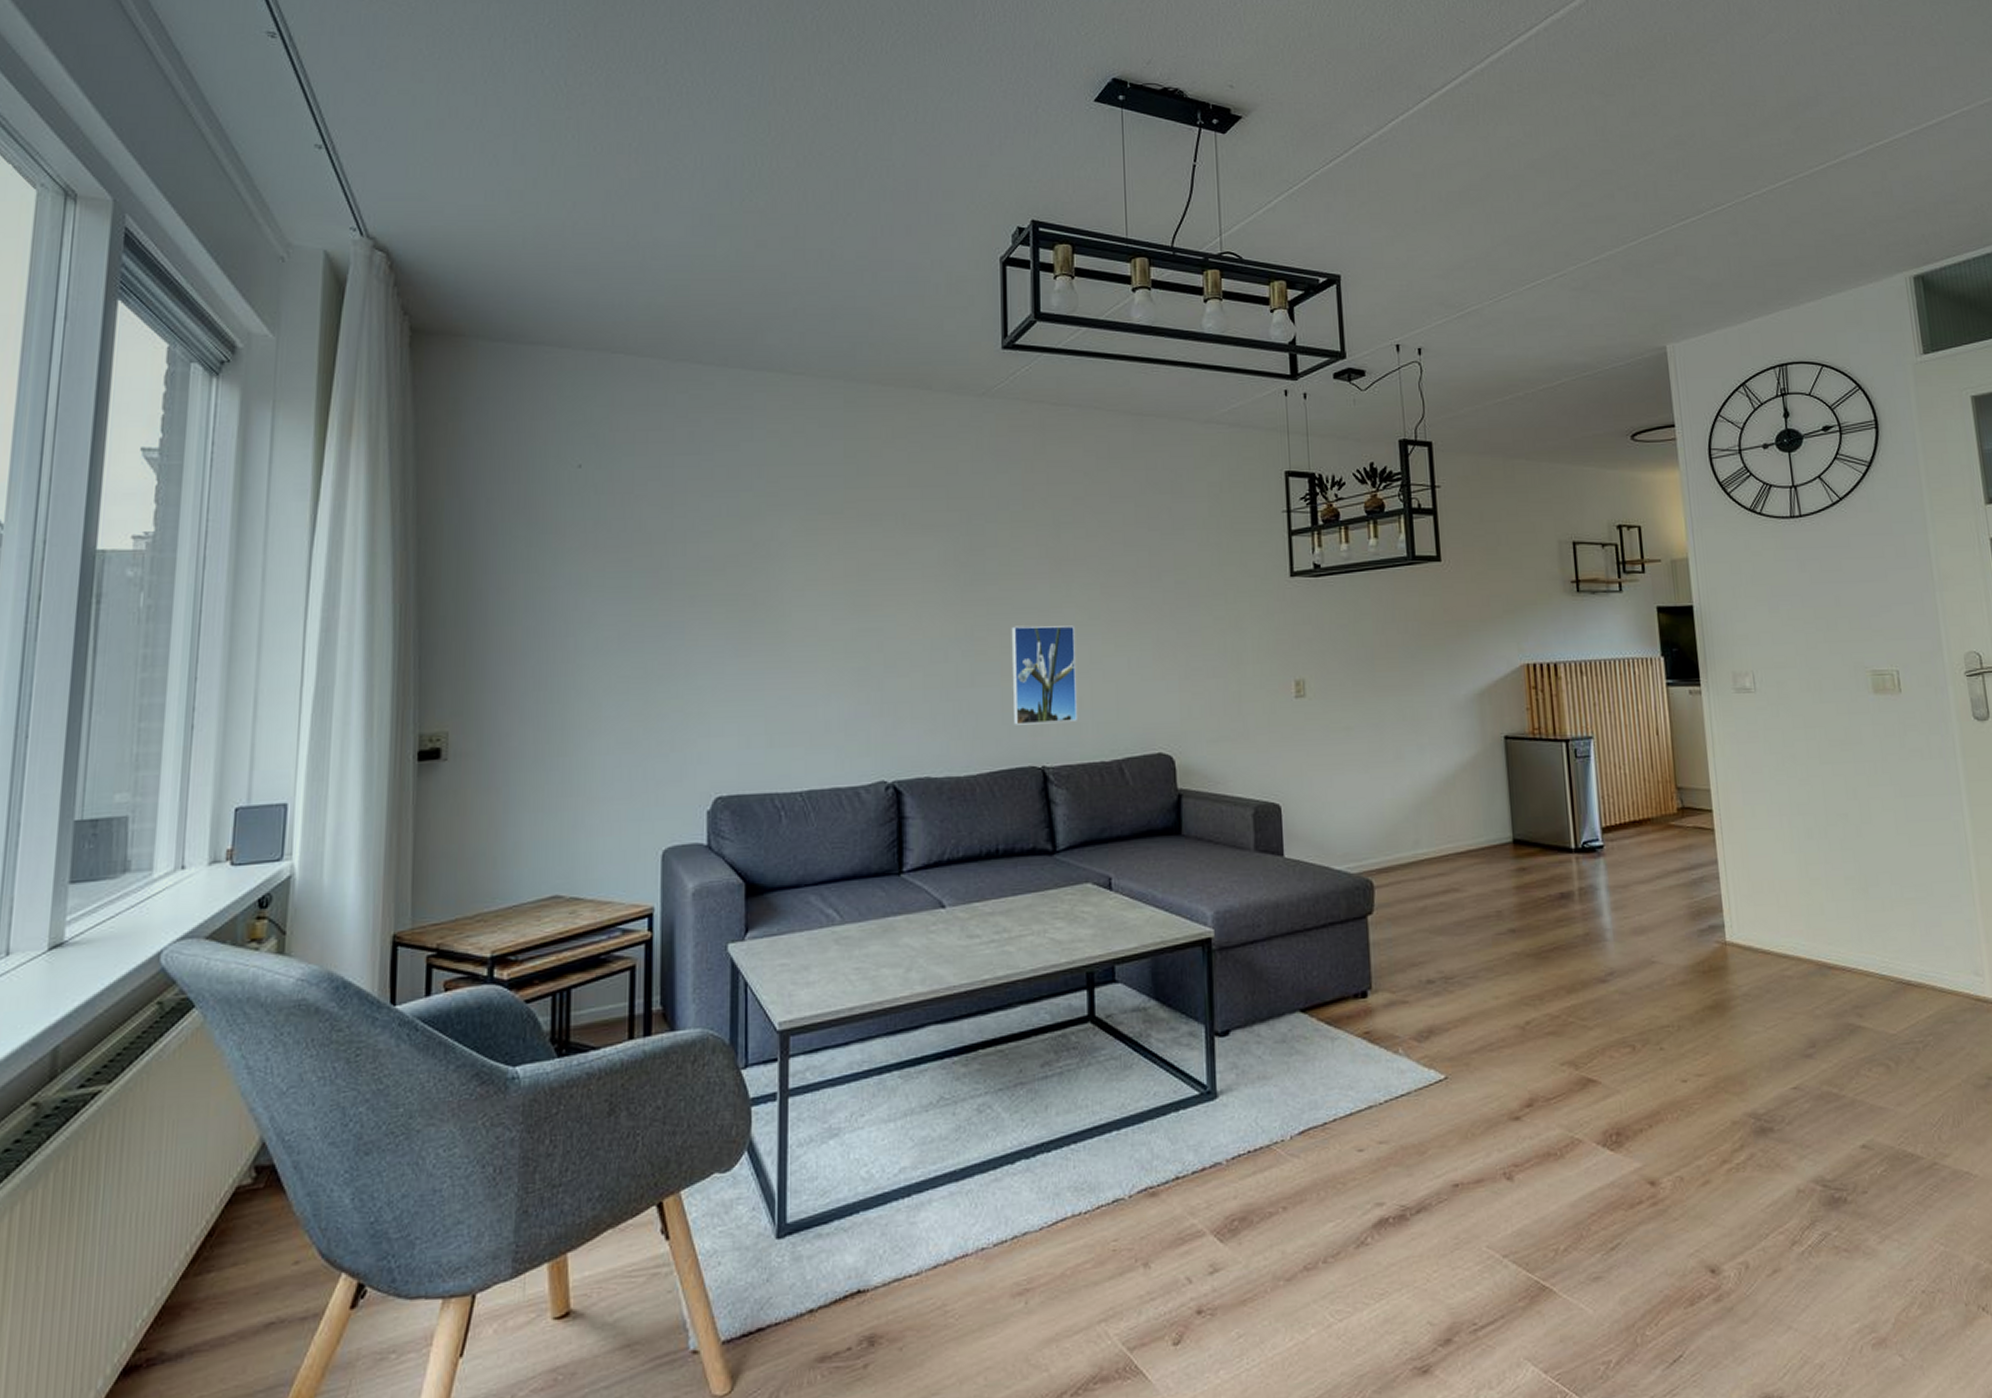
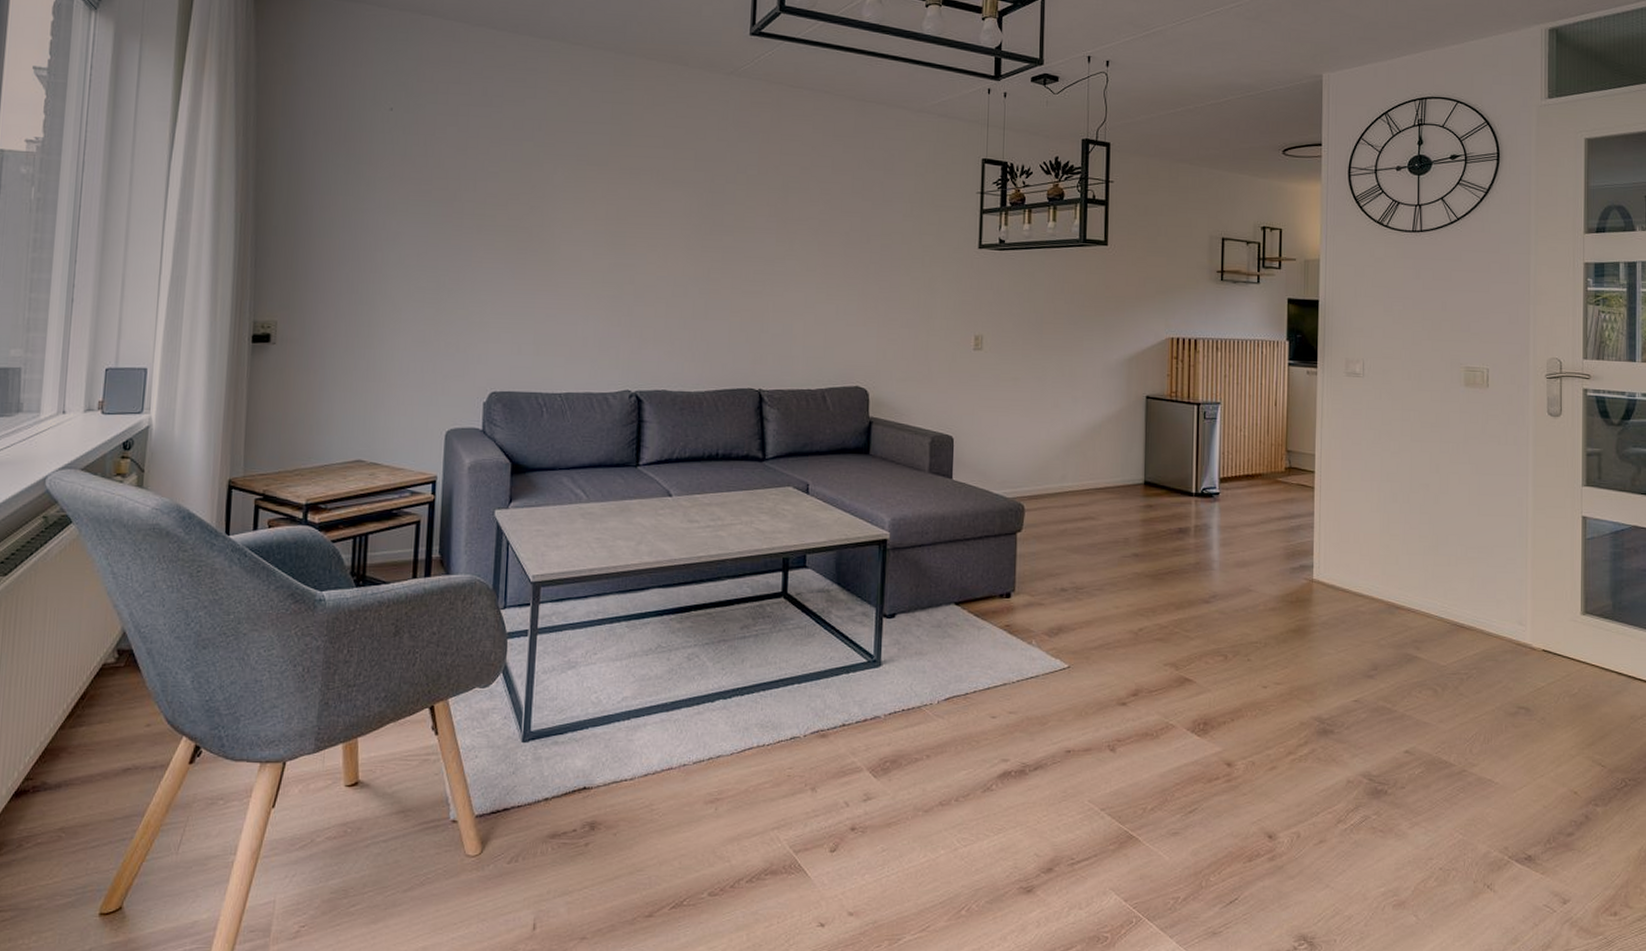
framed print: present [1011,625,1079,725] -> none [738,271,794,355]

